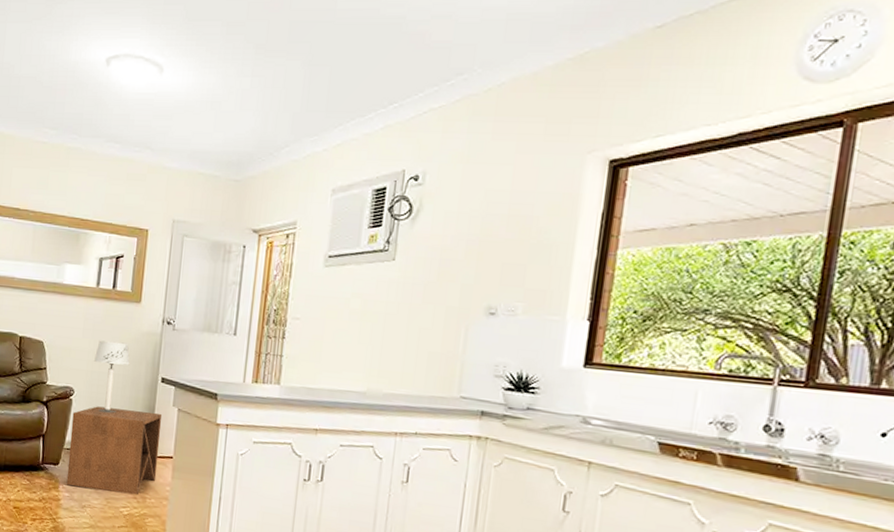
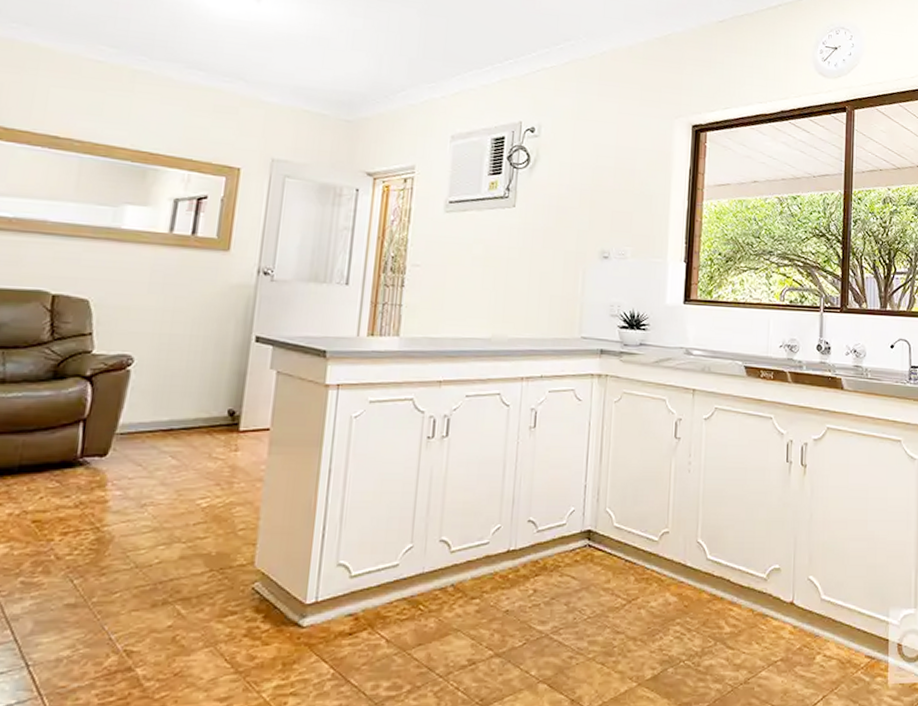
side table: present [66,406,163,495] -> none [117,376,257,482]
table lamp: present [94,340,130,414] -> none [164,295,214,384]

